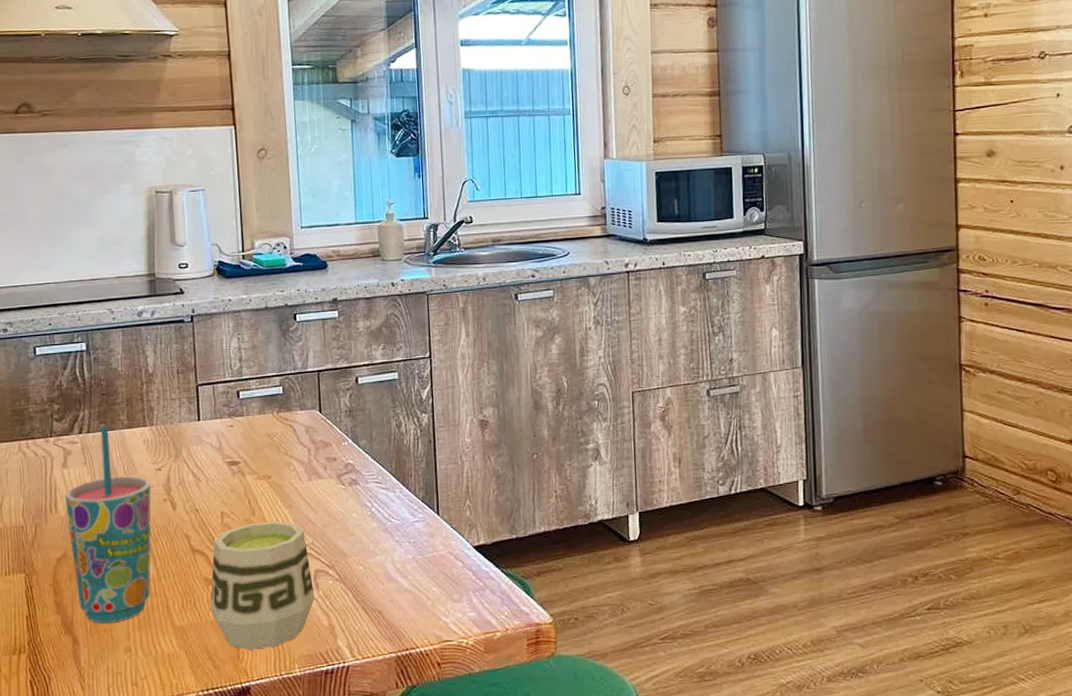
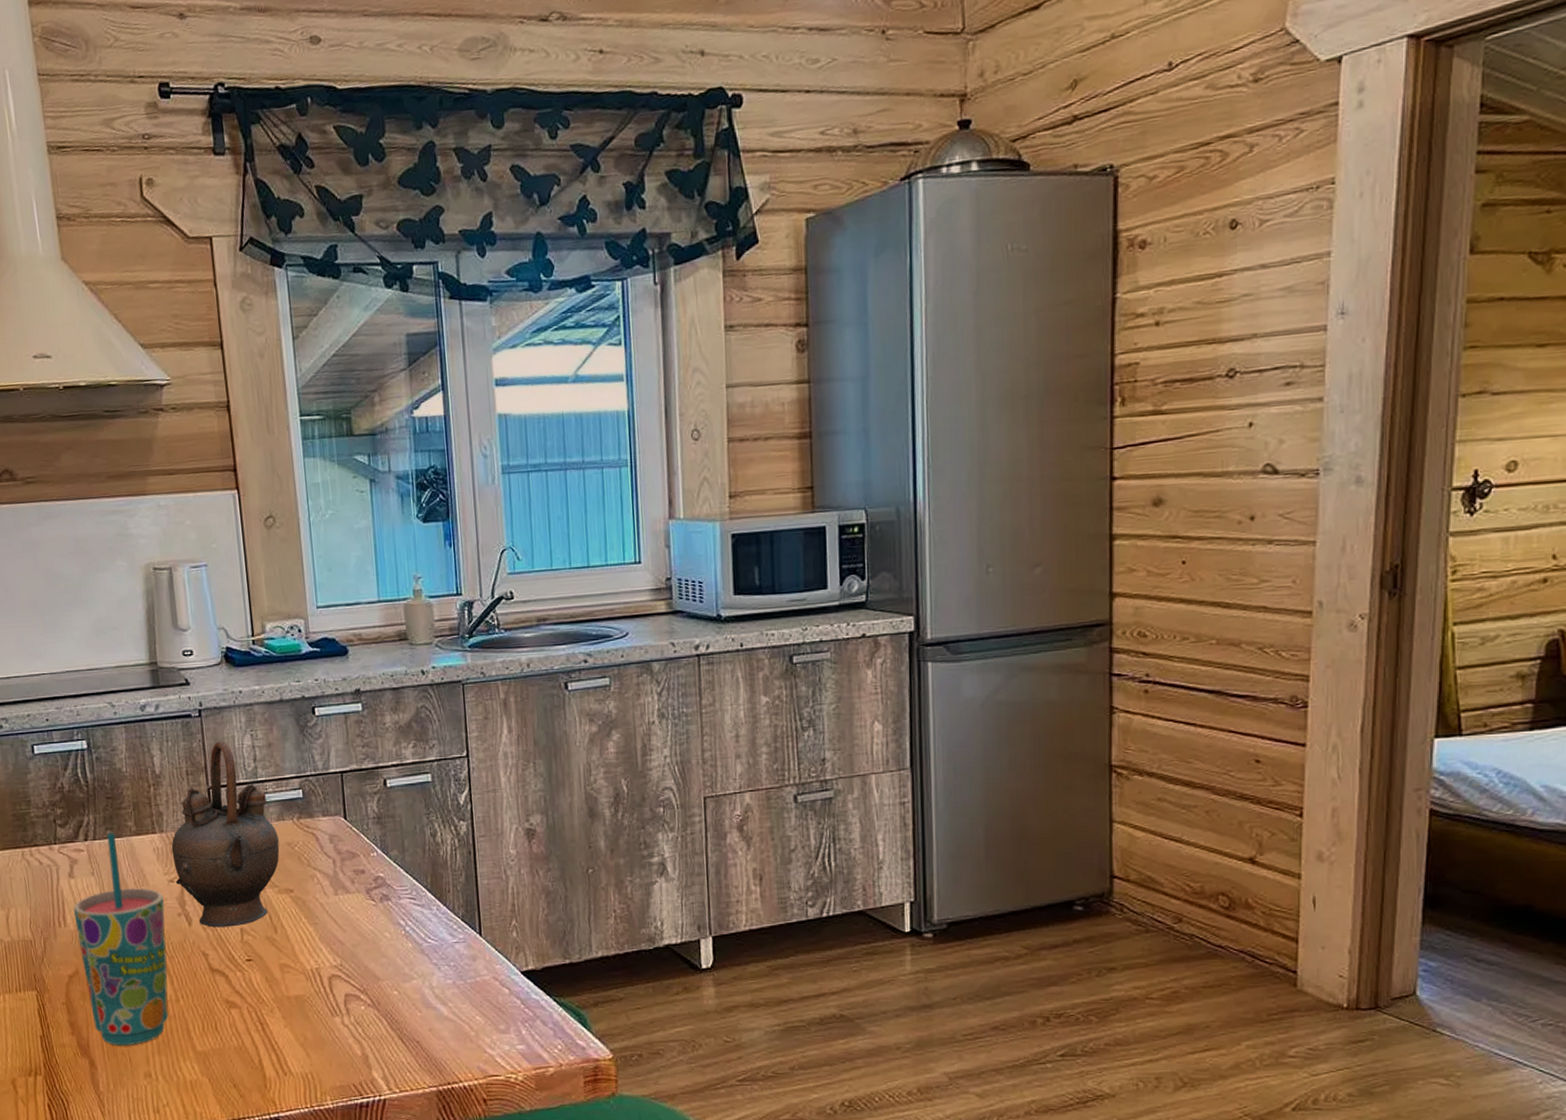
teapot: none [160,343,260,512] -> present [171,741,280,928]
cup: present [210,521,315,650] -> none [233,939,346,1079]

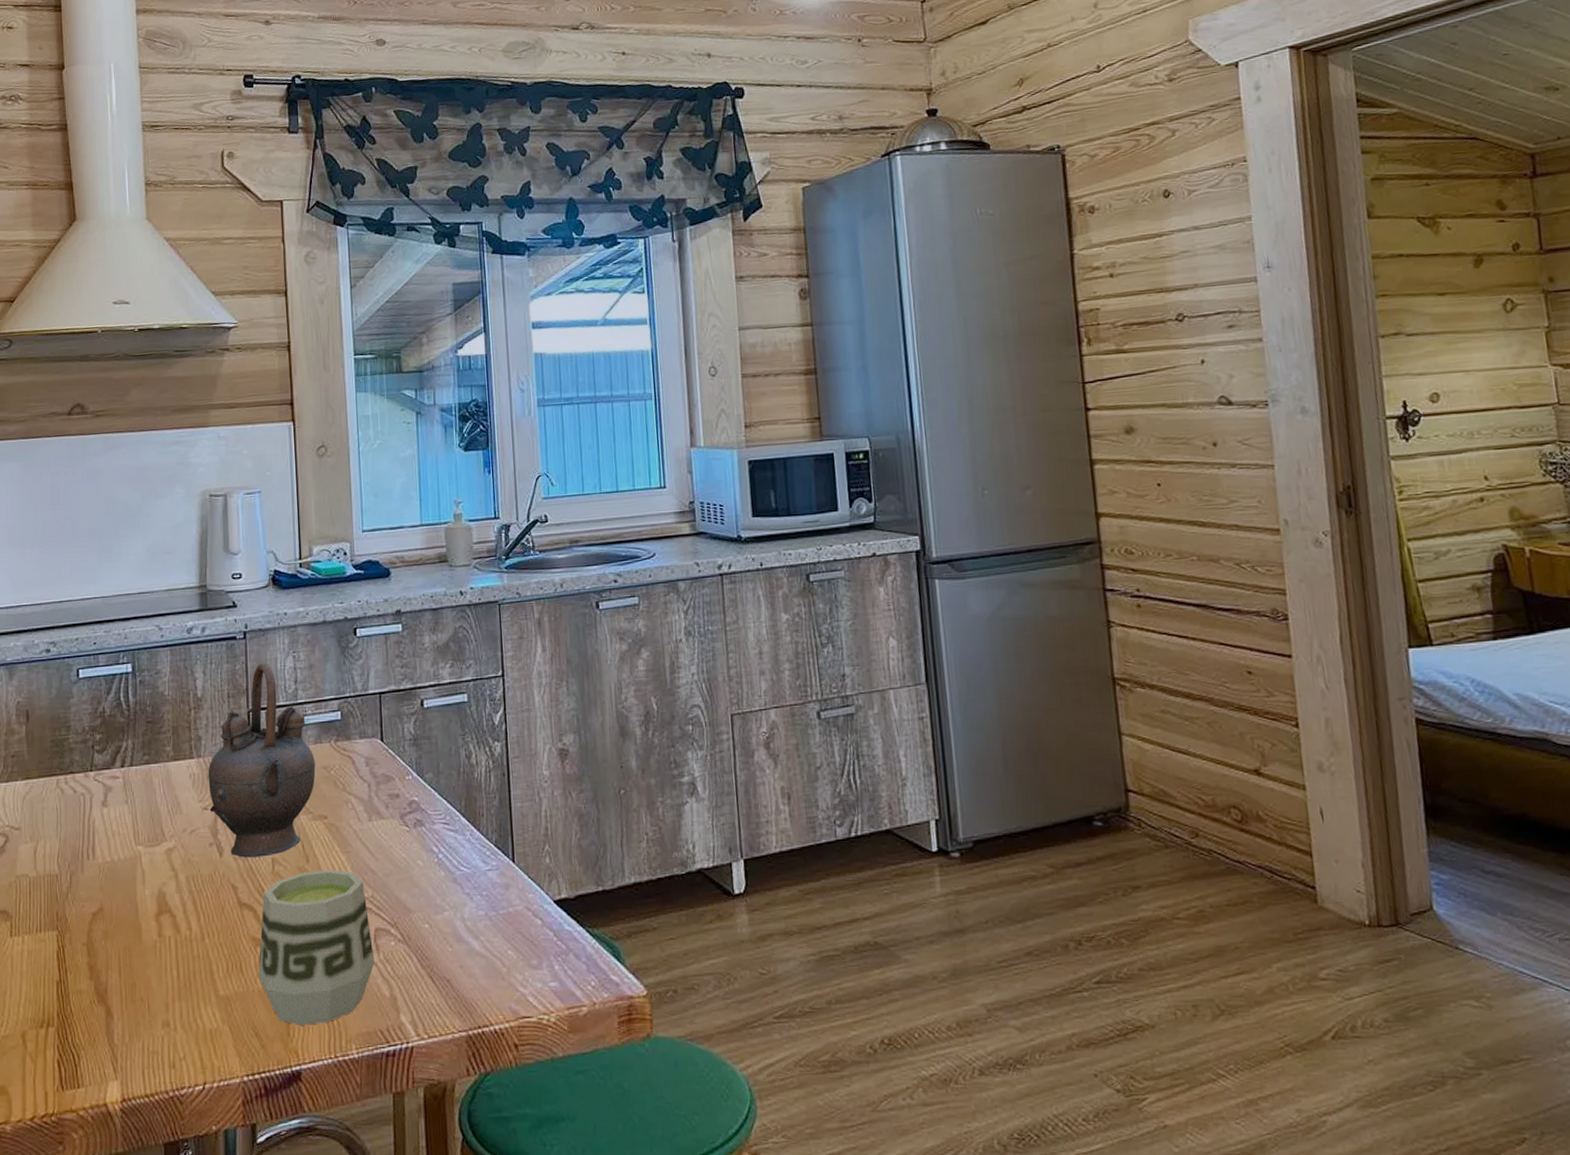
cup: present [73,832,169,1046] -> none [103,758,196,992]
cup: none [233,939,346,1079] -> present [258,869,375,1025]

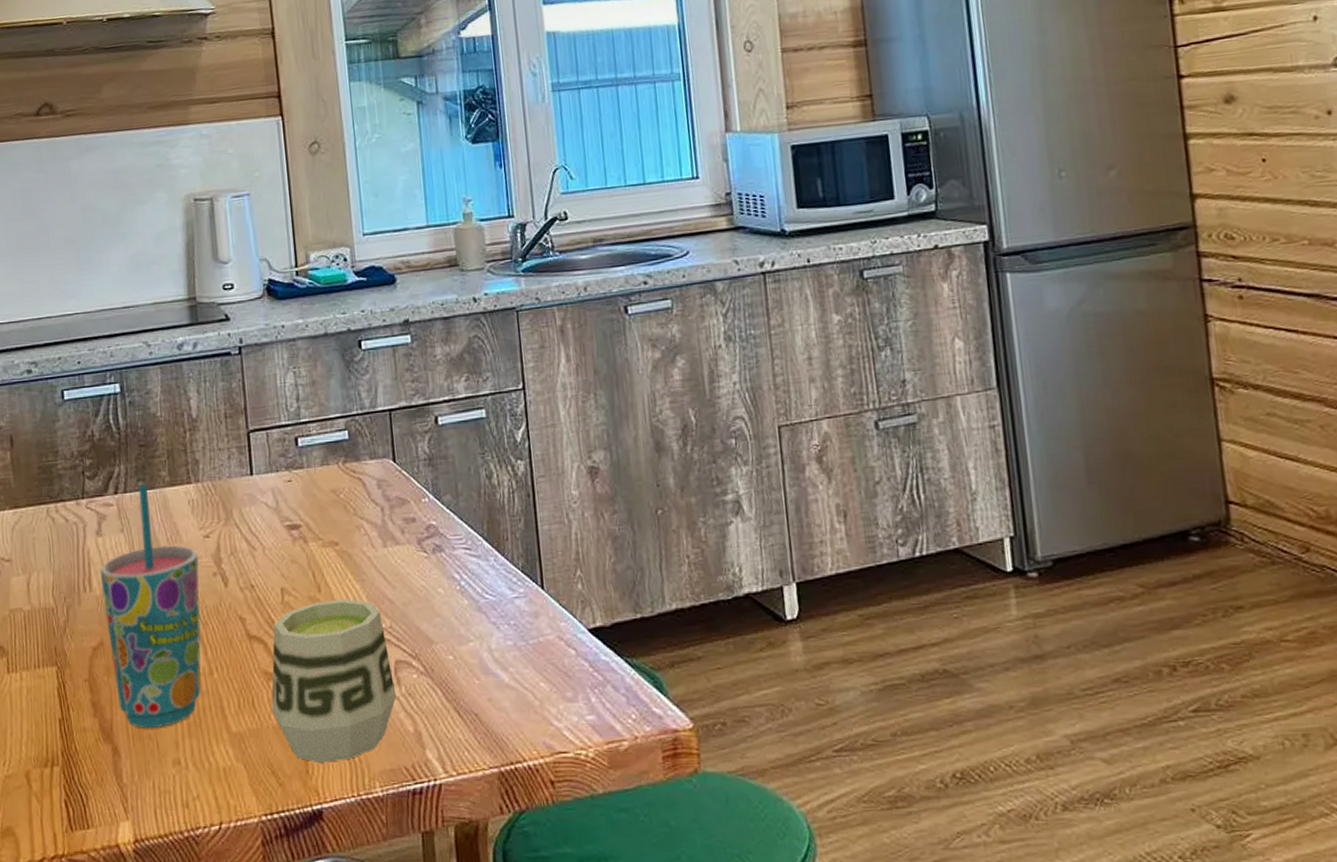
cup: none [103,758,196,992] -> present [99,484,202,729]
teapot: present [208,663,316,858] -> none [207,380,324,588]

